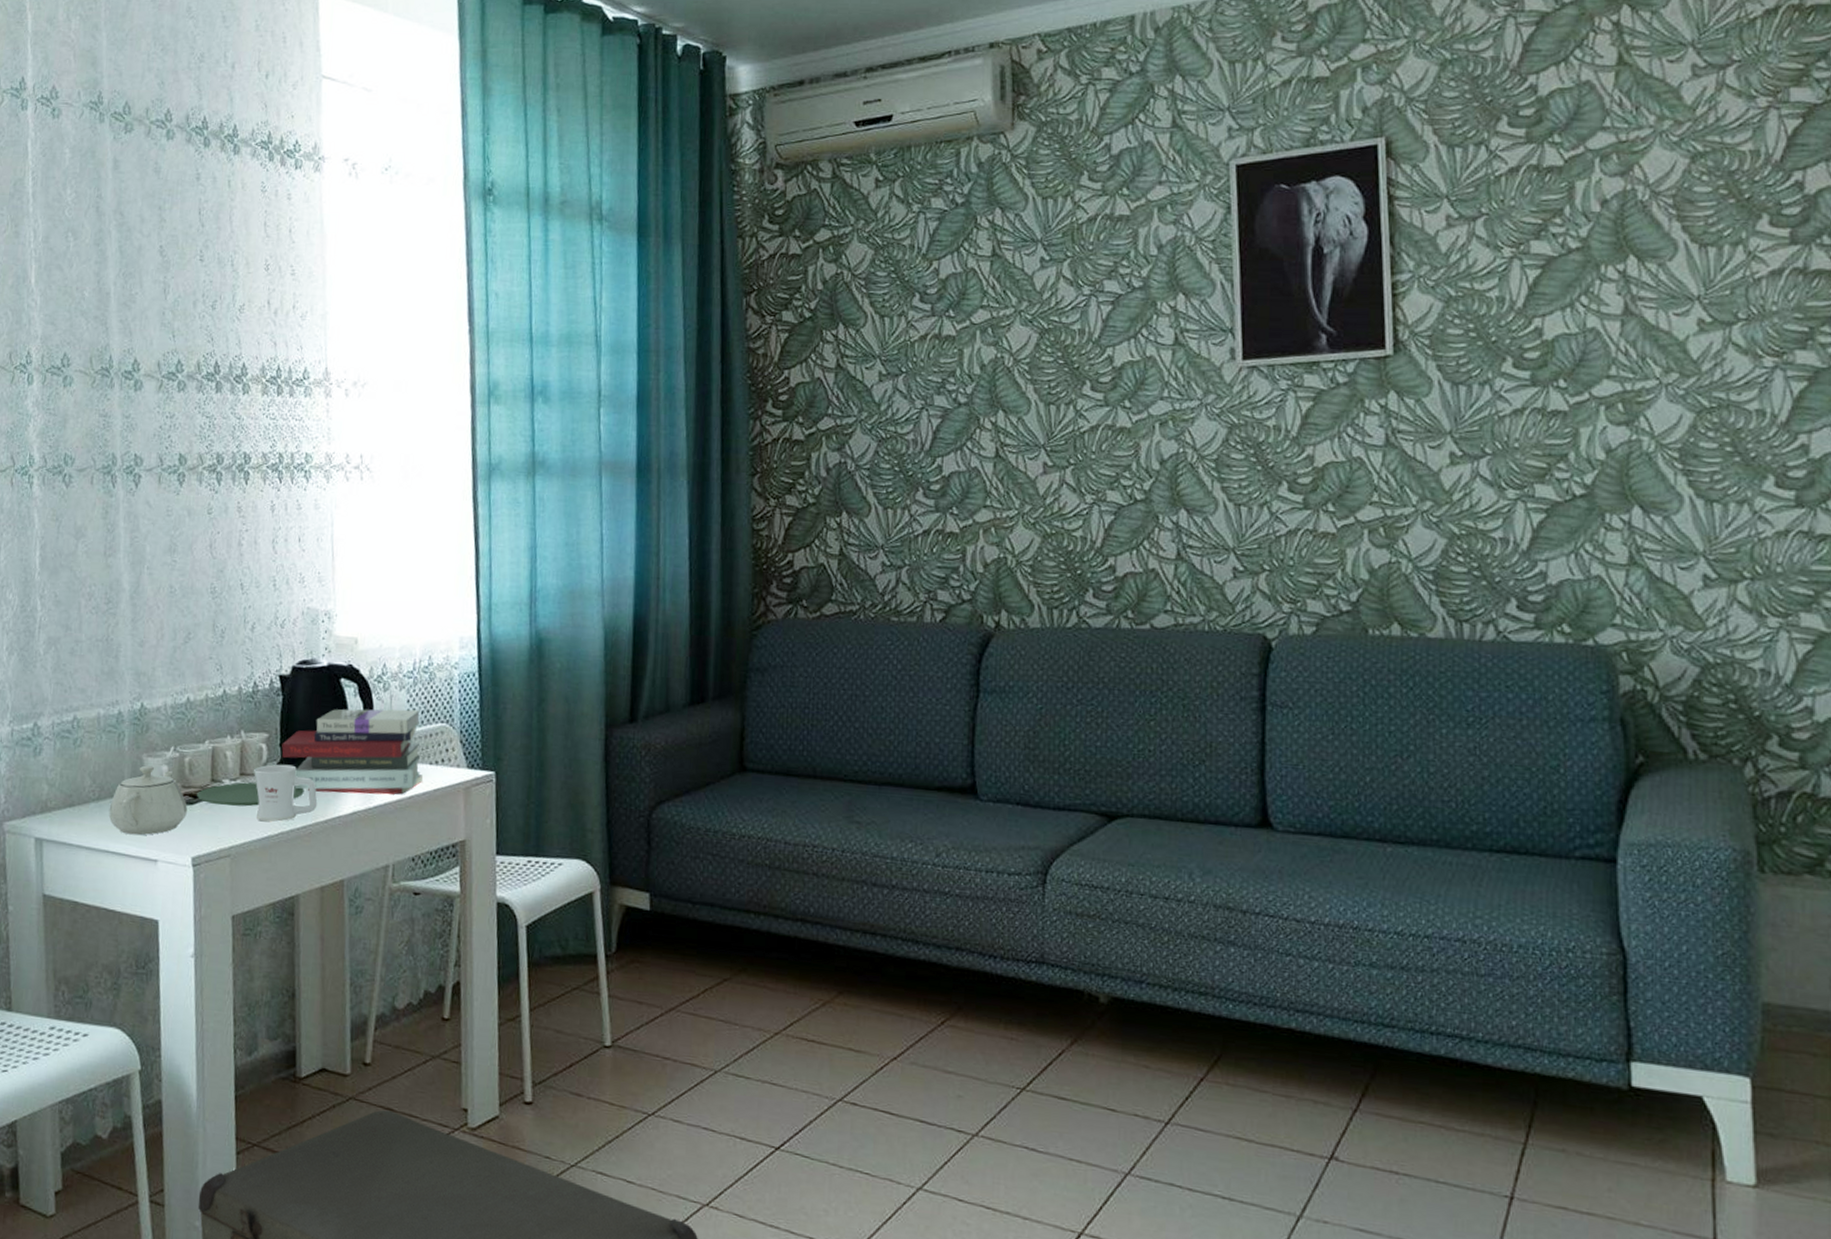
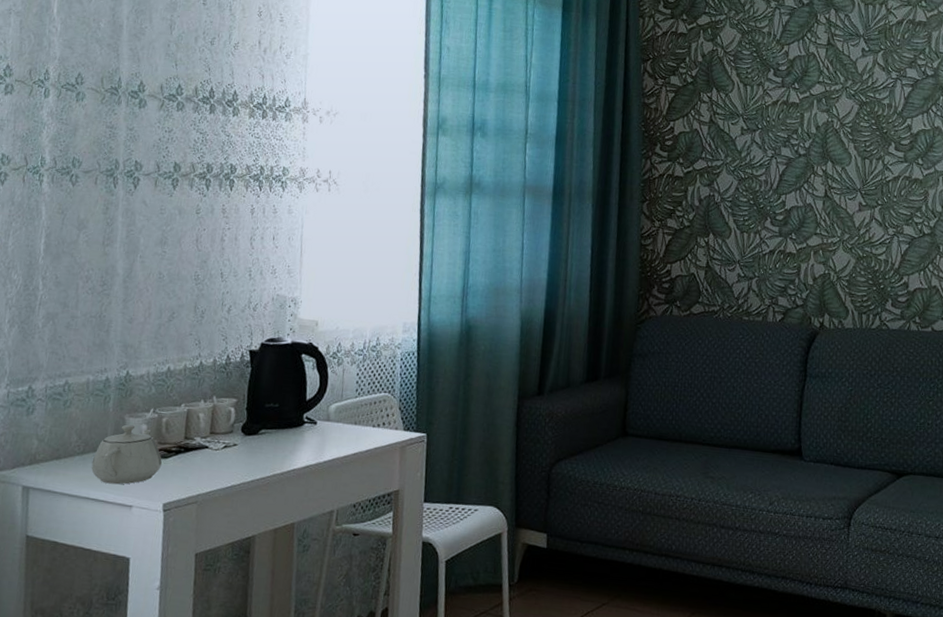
plate: present [197,781,304,807] -> none [171,439,265,461]
mug: present [254,764,318,823] -> none [221,425,276,474]
books: present [281,709,424,795] -> none [247,379,367,452]

